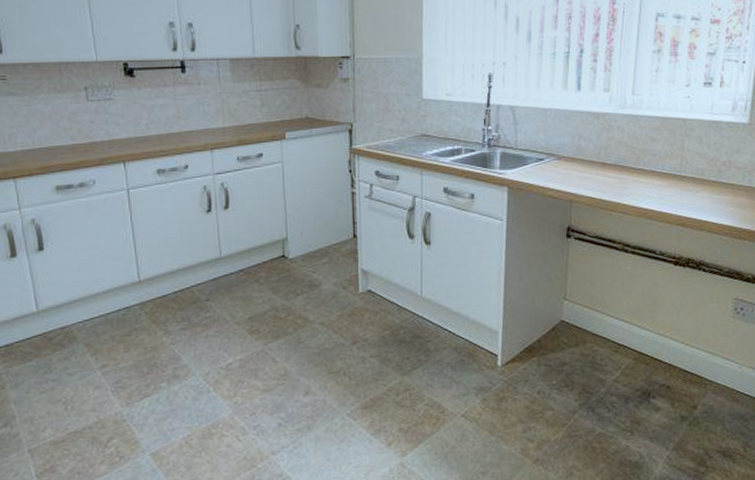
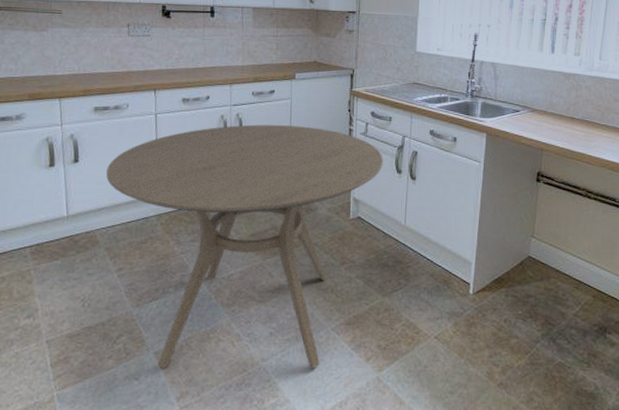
dining table: none [77,192,393,472] -> present [106,124,383,370]

